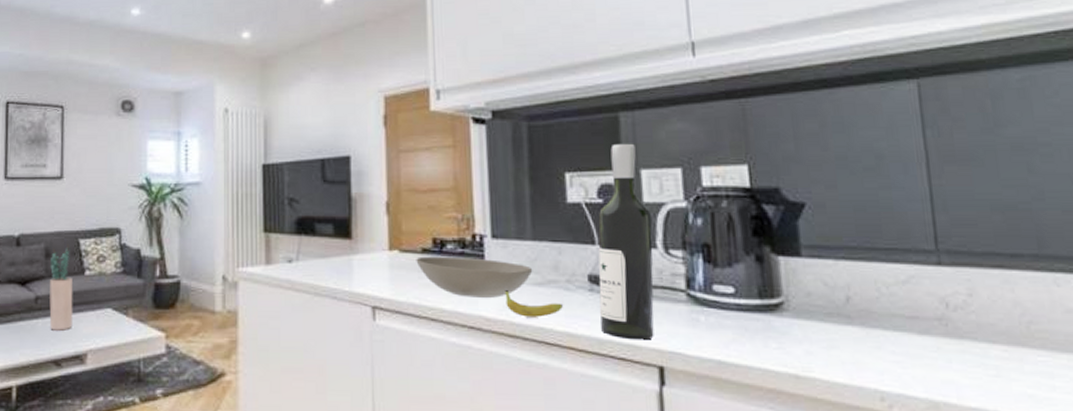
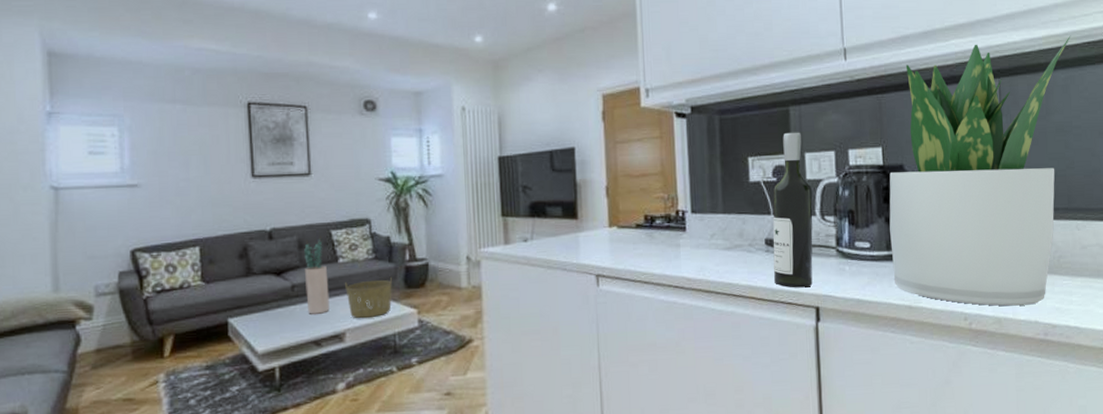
basket: none [90,294,140,340] -> present [345,276,392,318]
bowl: present [416,256,533,299] -> none [631,230,724,263]
fruit: present [505,289,563,317] -> none [702,254,746,276]
planter: none [760,23,1027,387] -> present [889,35,1071,306]

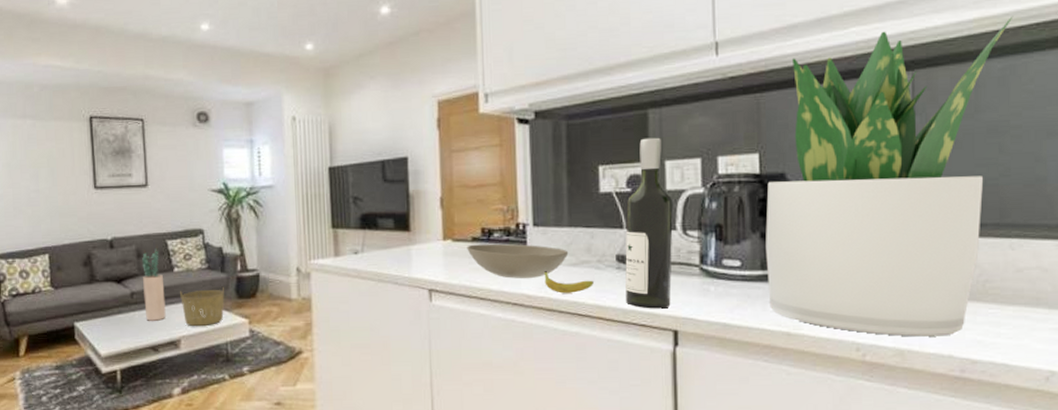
bowl: none [631,230,724,263] -> present [467,243,569,279]
fruit: none [702,254,746,276] -> present [544,270,594,294]

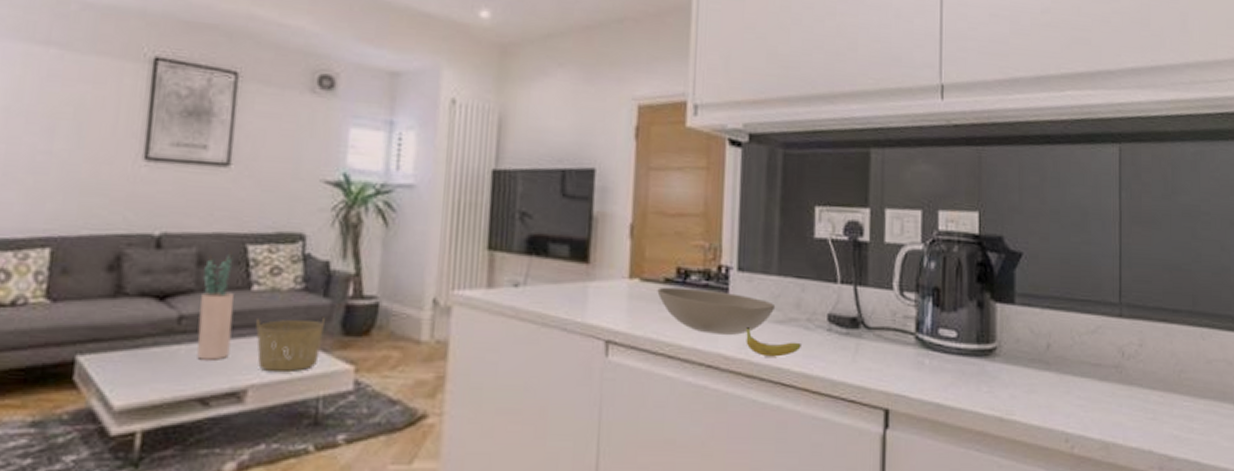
bottle: present [625,137,674,309] -> none [834,180,892,382]
planter: present [765,16,1014,337] -> none [982,99,1203,429]

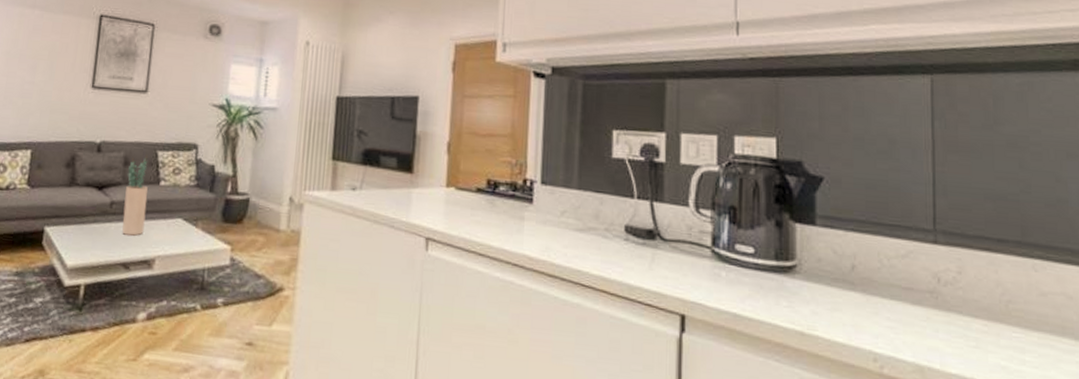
basket: present [256,316,325,373] -> none [162,207,210,248]
bowl: present [657,287,776,336] -> none [470,195,576,240]
fruit: present [746,326,801,357] -> none [548,232,600,261]

